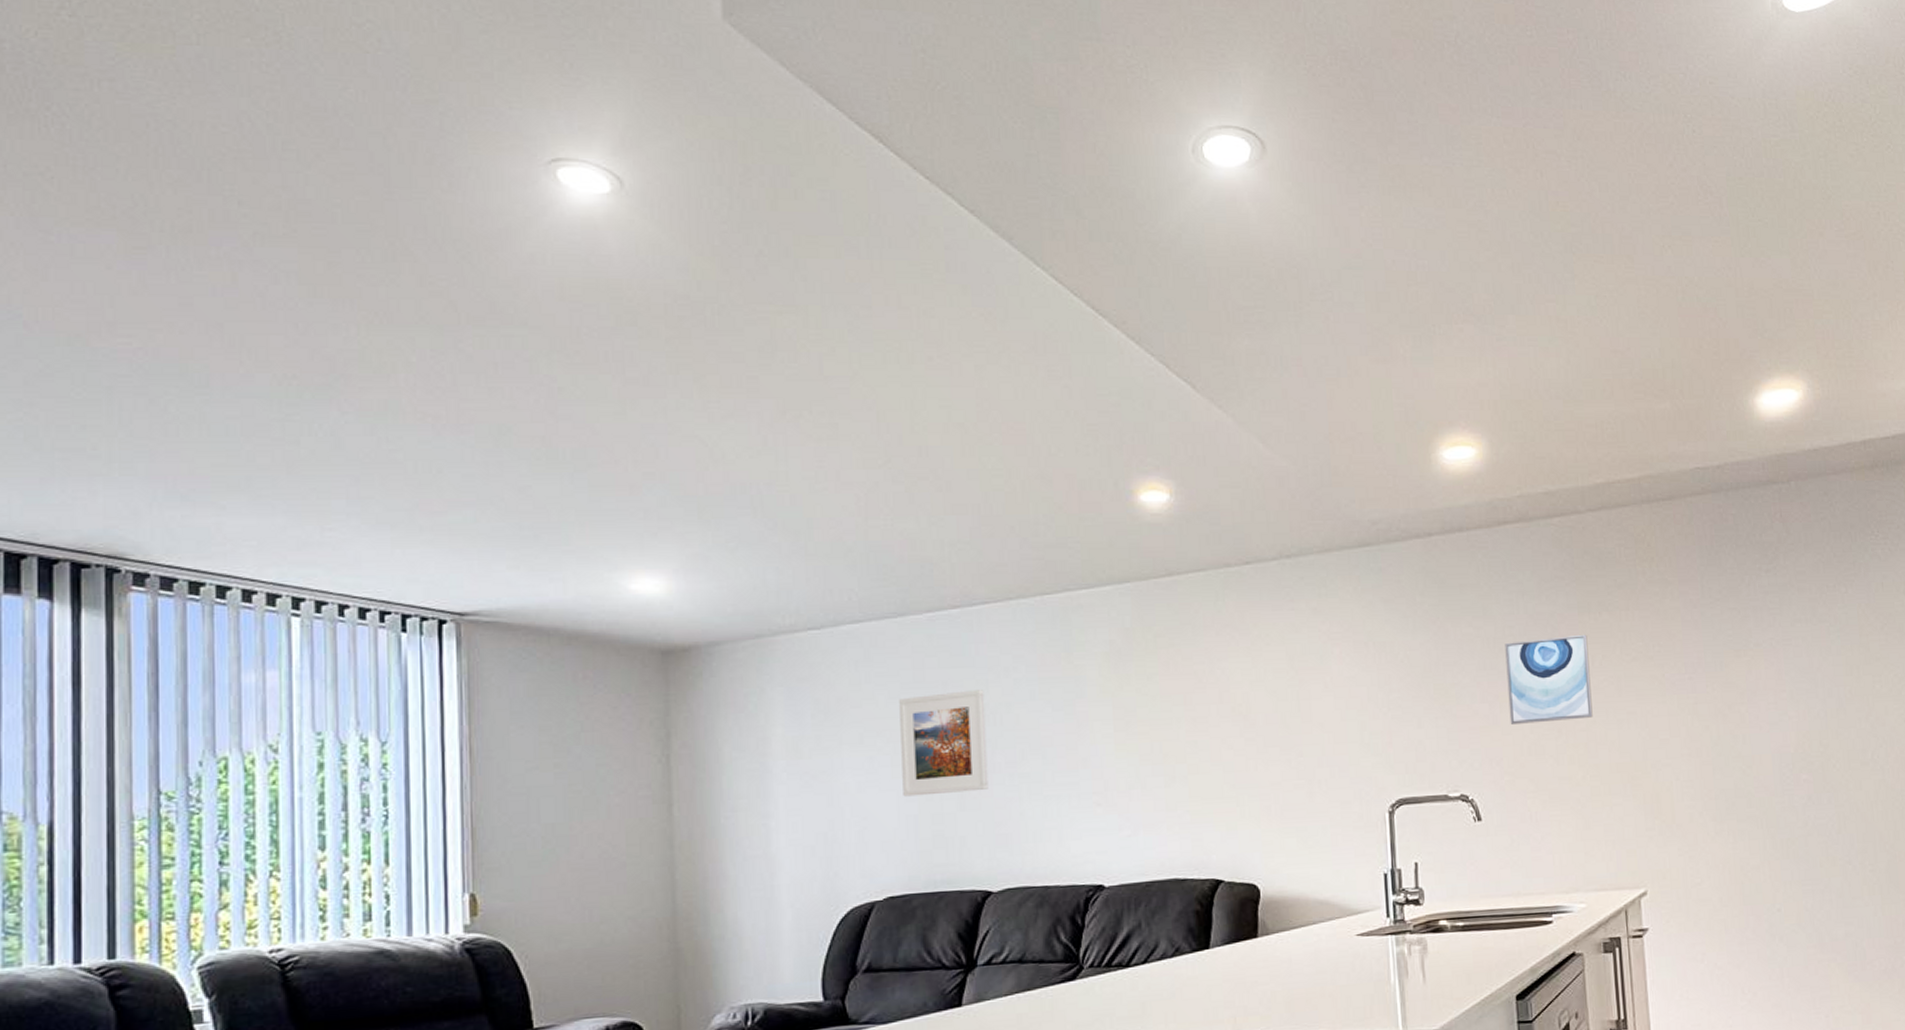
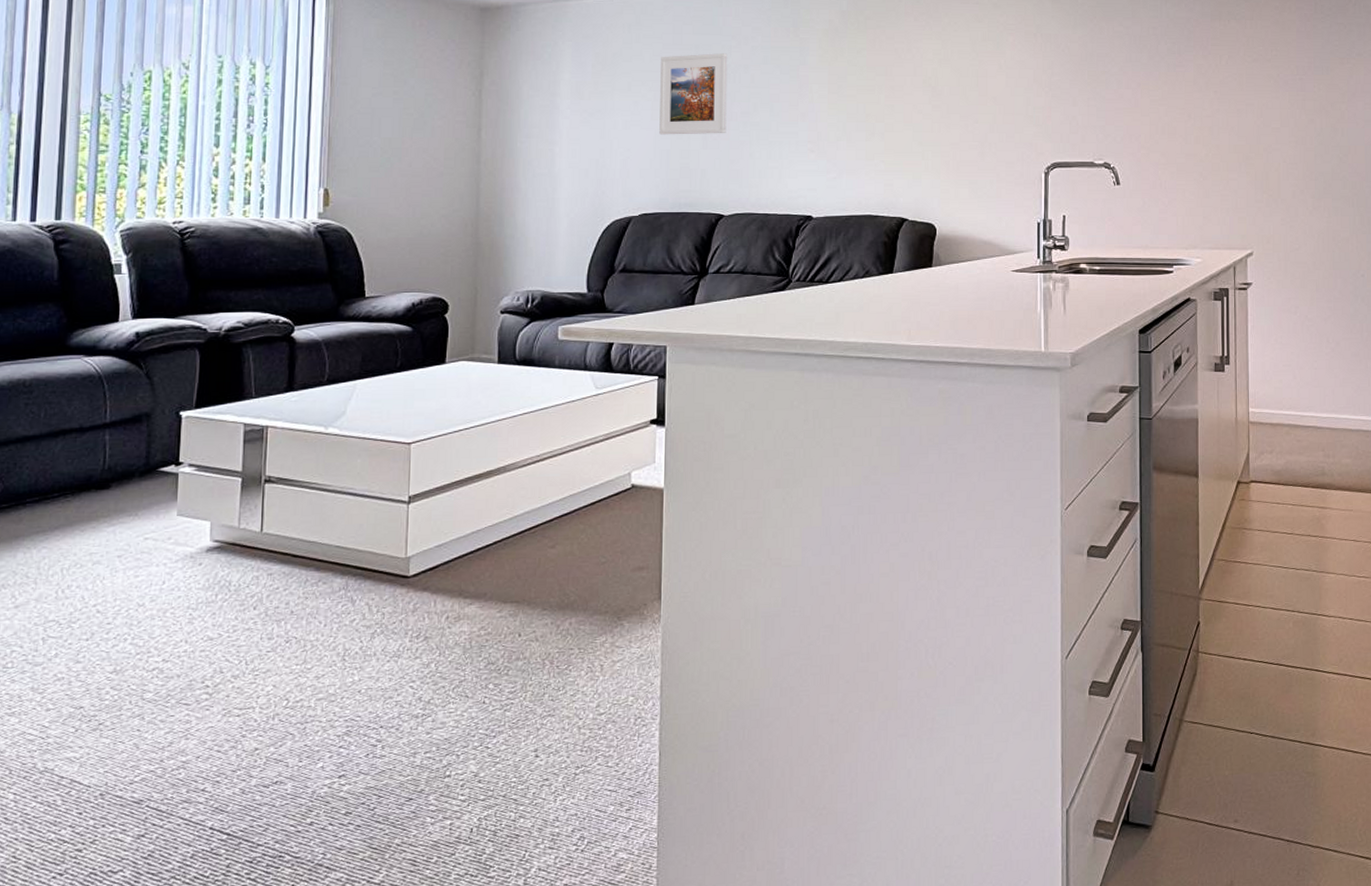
wall art: present [1505,634,1593,724] -> none [1148,37,1217,108]

